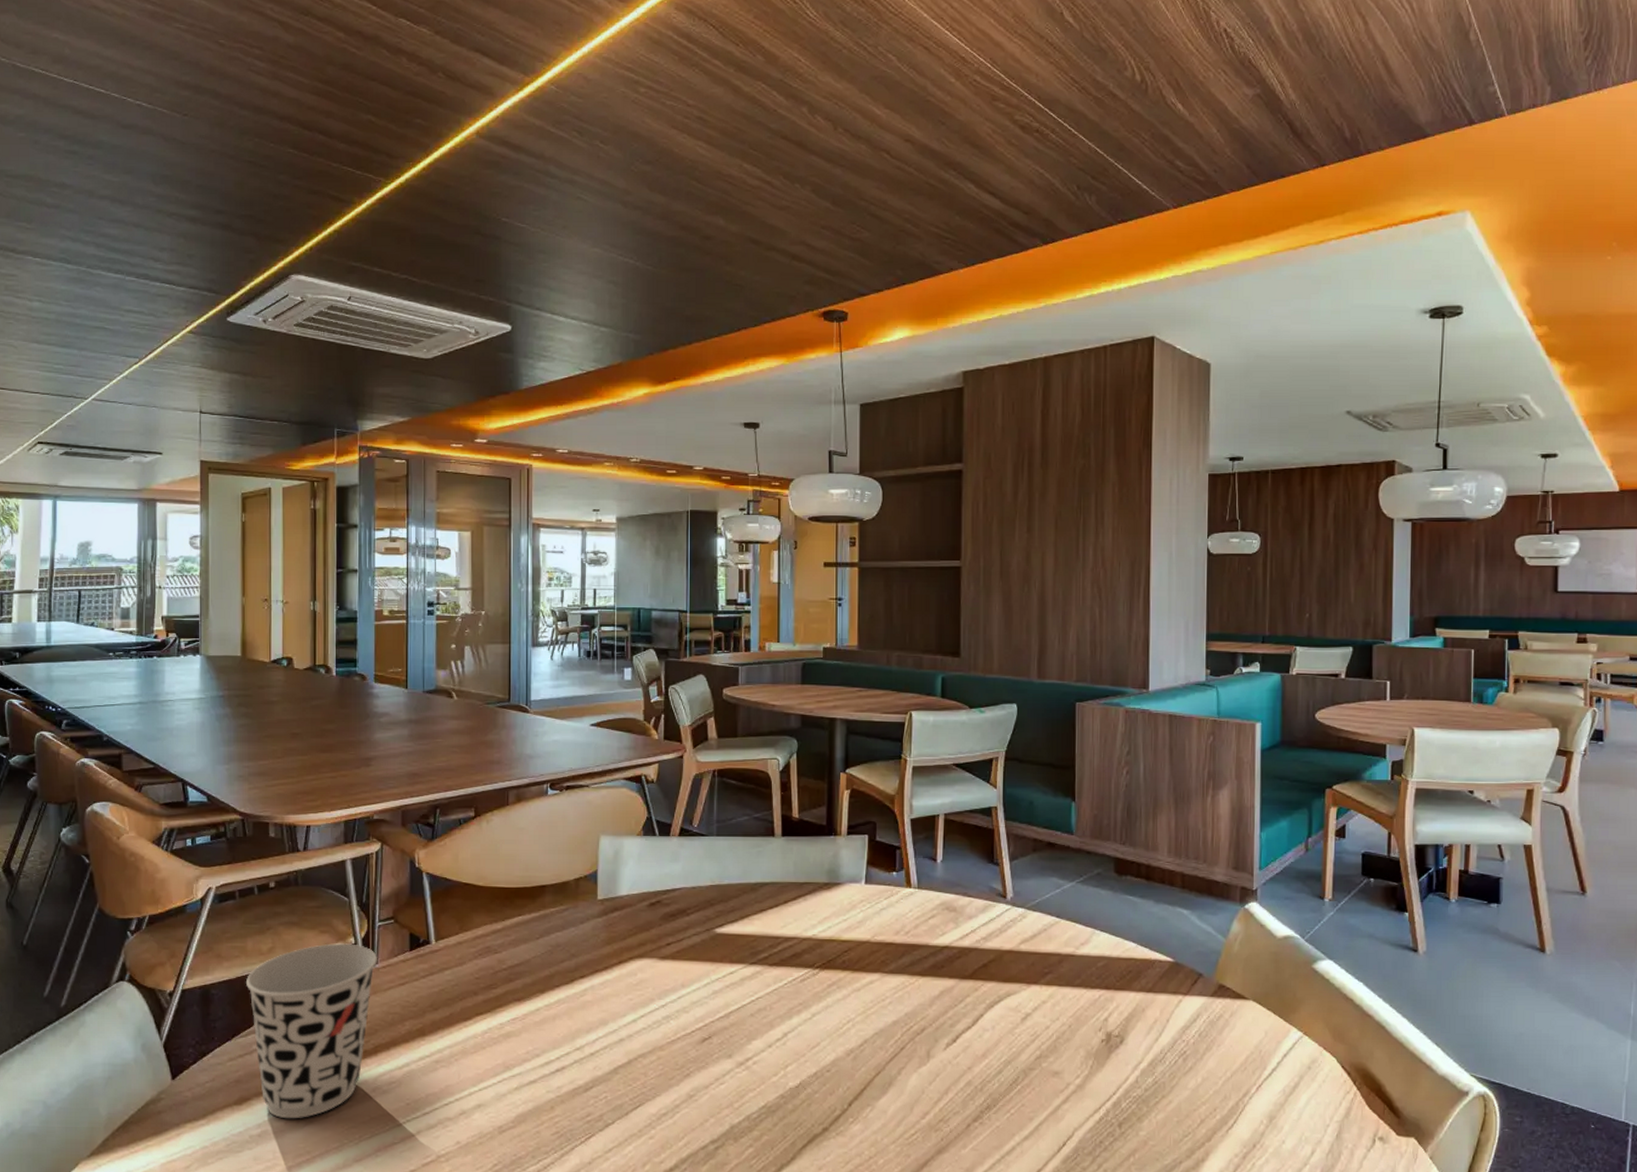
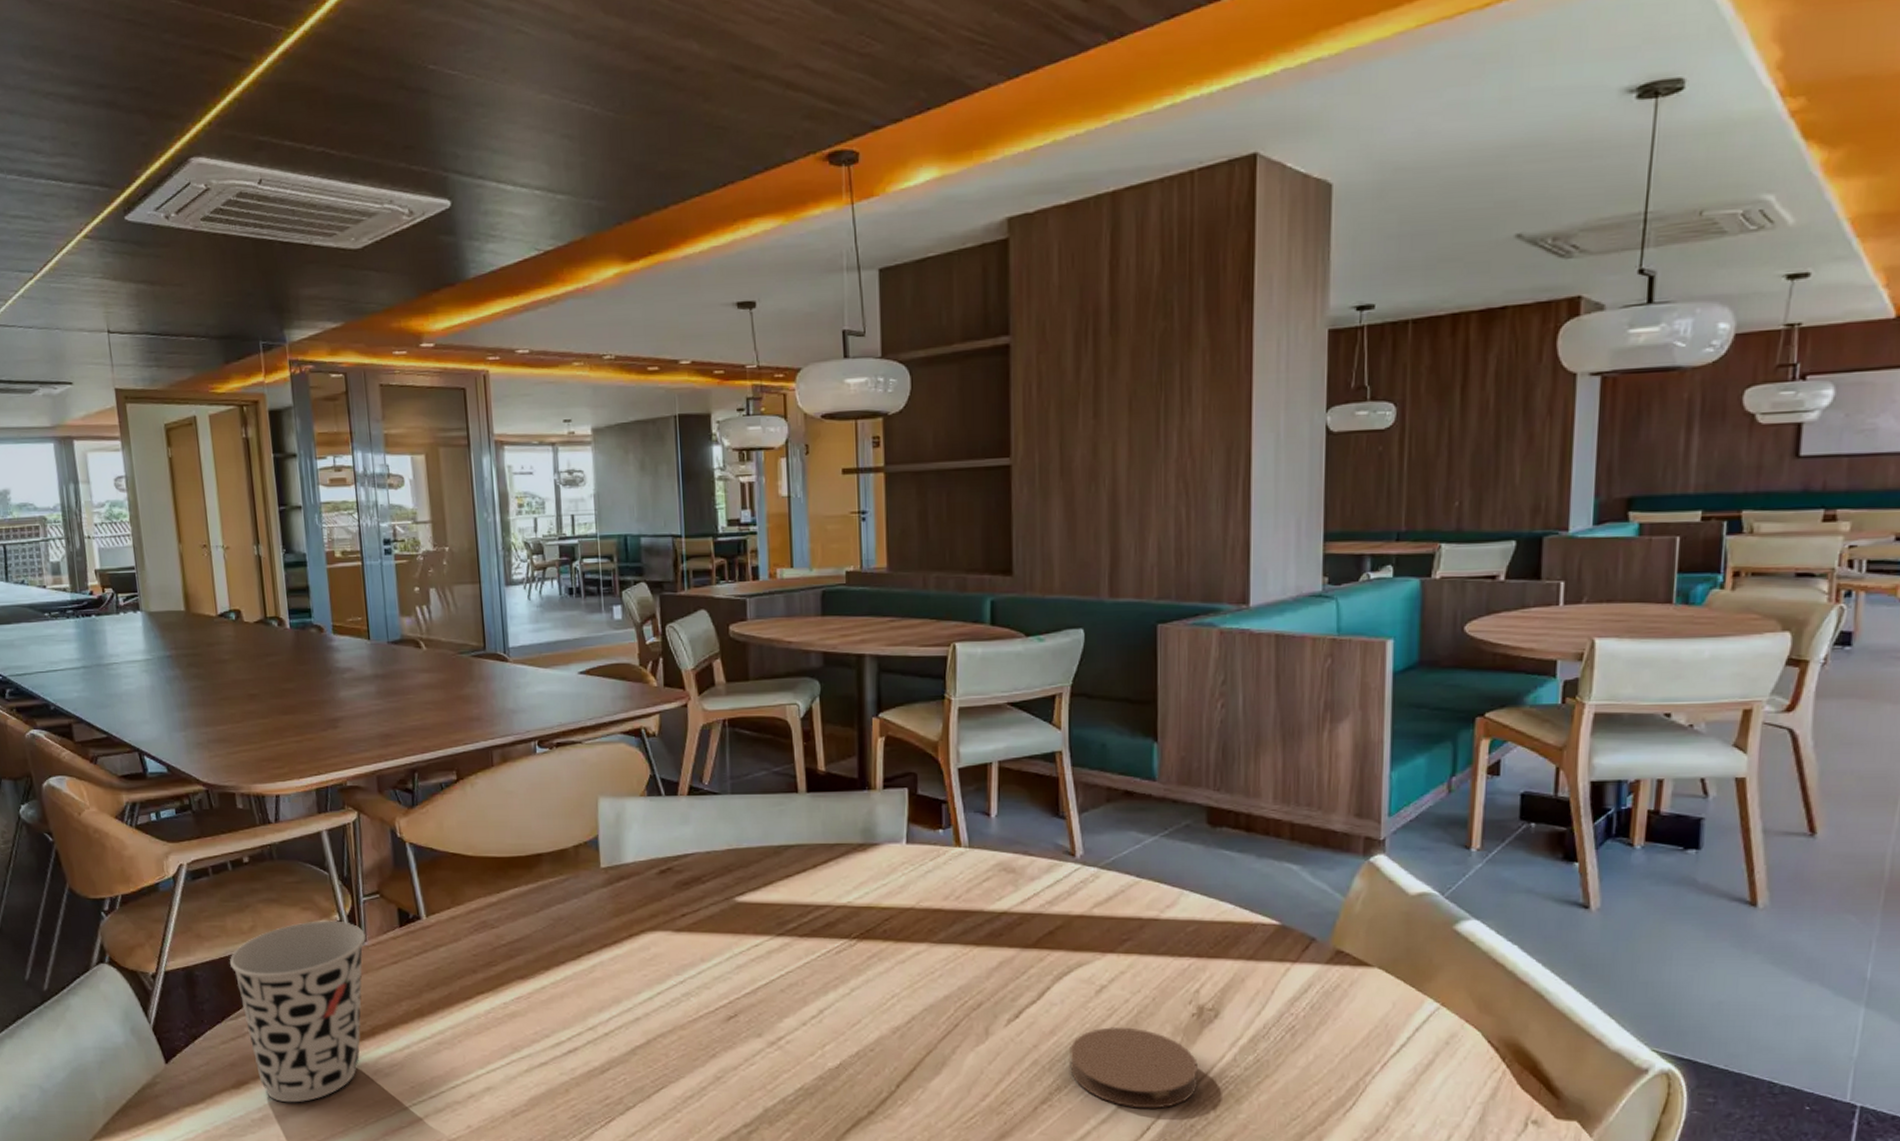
coaster: none [999,1051,1107,1126] -> present [1070,1027,1199,1109]

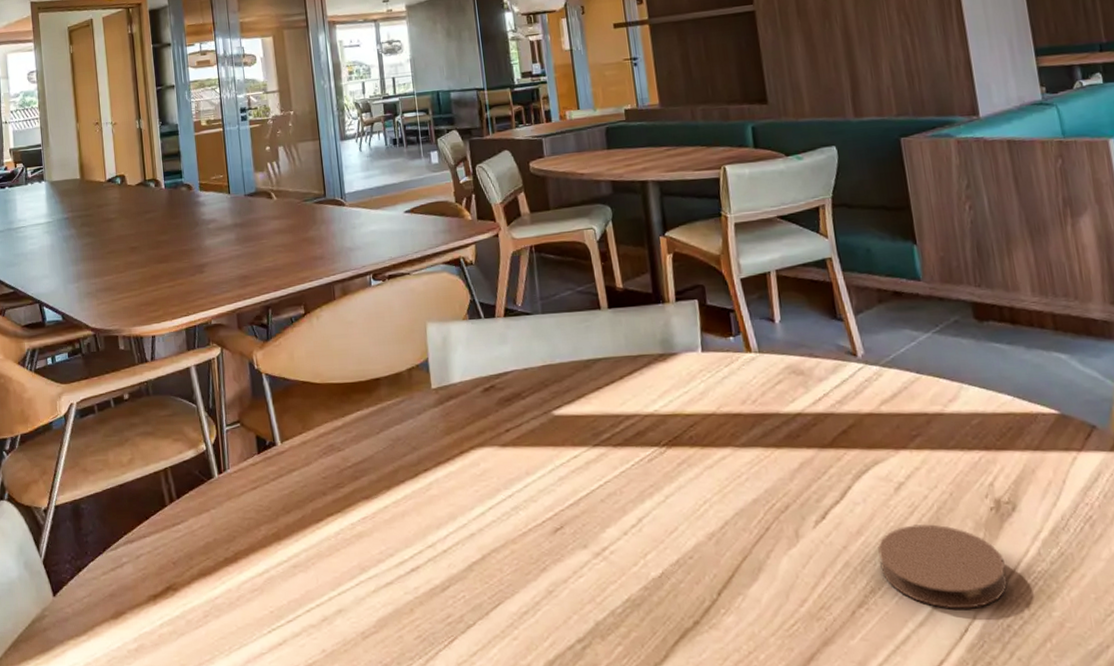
cup: present [229,920,366,1103] -> none [110,450,229,632]

